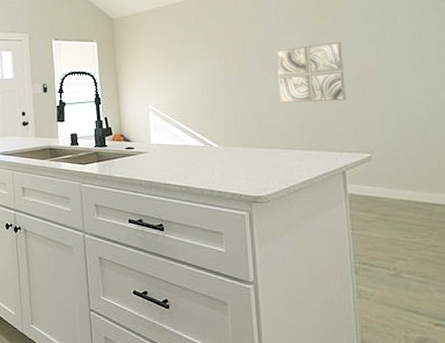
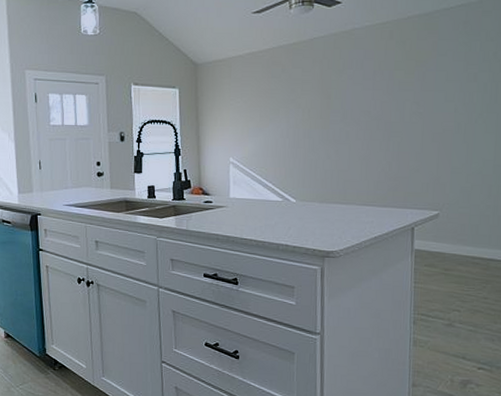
wall art: present [276,41,346,103] -> none [359,98,423,160]

